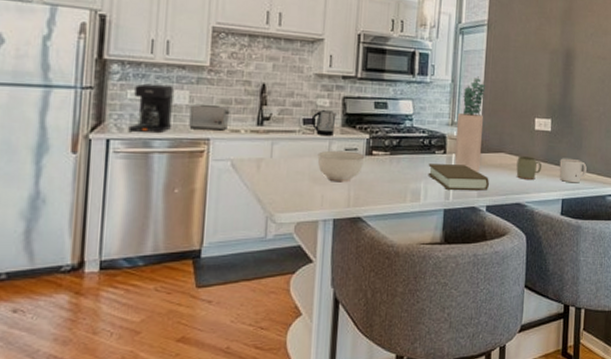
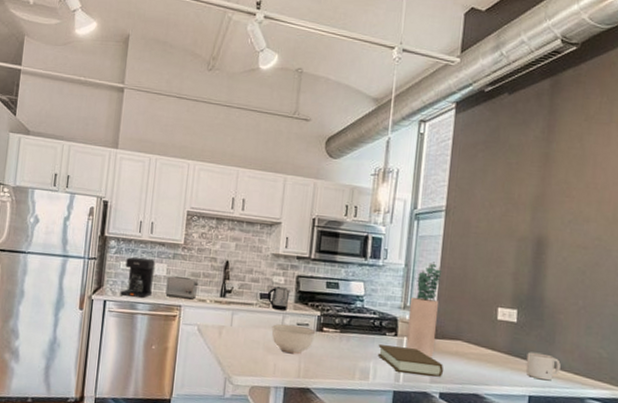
mug: present [516,156,542,179] -> none [474,345,506,371]

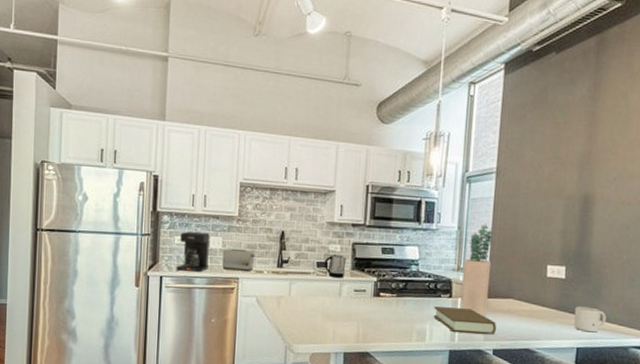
bowl: present [271,323,316,355] -> none [329,291,373,320]

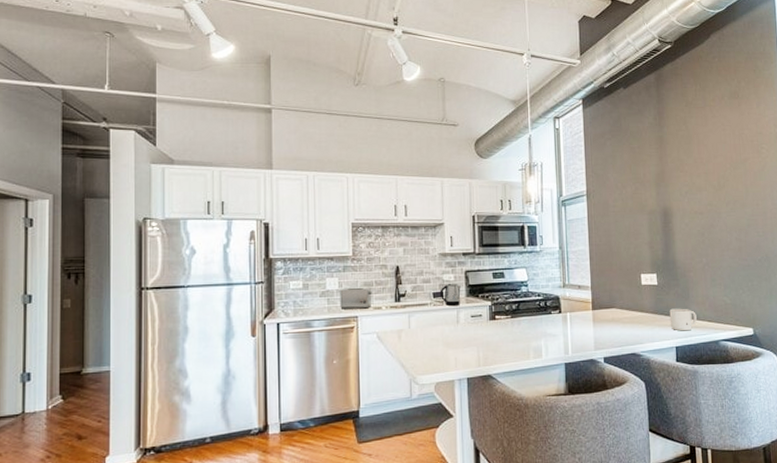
coffee maker: present [176,231,210,273] -> none [293,274,327,316]
book: present [433,306,497,335] -> none [546,322,605,345]
vase: present [460,223,493,317] -> none [567,241,595,328]

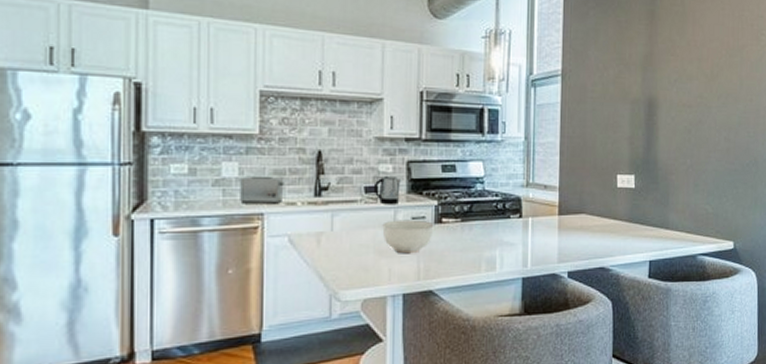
bowl: none [448,317,489,346] -> present [382,219,434,254]
mug: present [669,308,697,331] -> none [645,216,675,243]

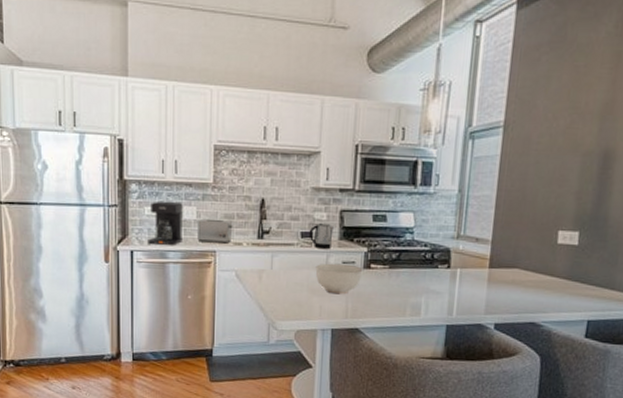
coffee maker: none [174,156,222,211] -> present [148,200,184,246]

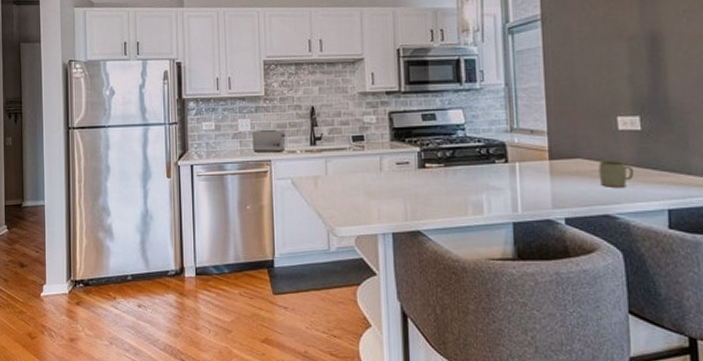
coffee maker: present [148,200,184,246] -> none [206,115,240,159]
kettle: present [308,222,334,250] -> none [360,125,384,152]
bowl: present [315,263,363,295] -> none [370,165,418,196]
mug: none [531,272,565,298] -> present [598,161,635,187]

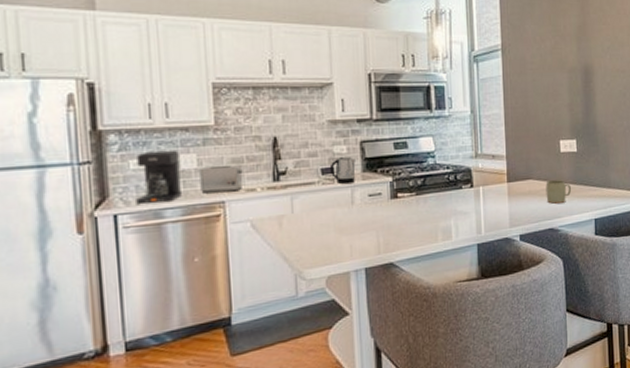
coffee maker: none [206,115,240,159] -> present [136,149,183,205]
kettle: none [360,125,384,152] -> present [329,156,356,185]

